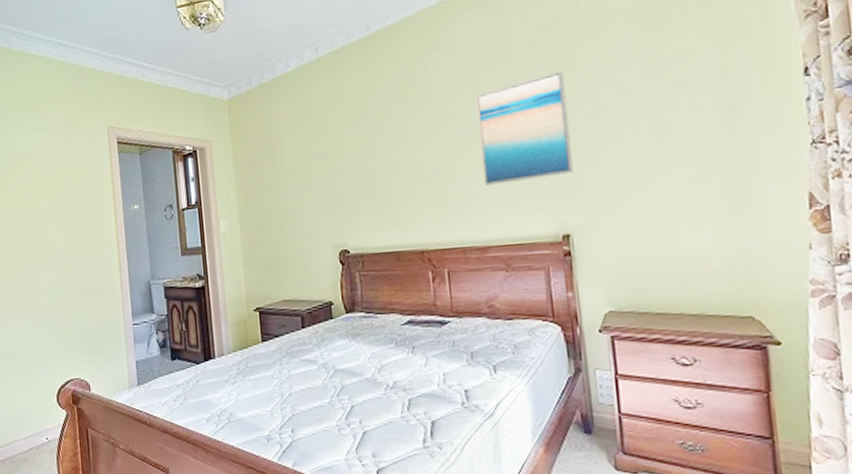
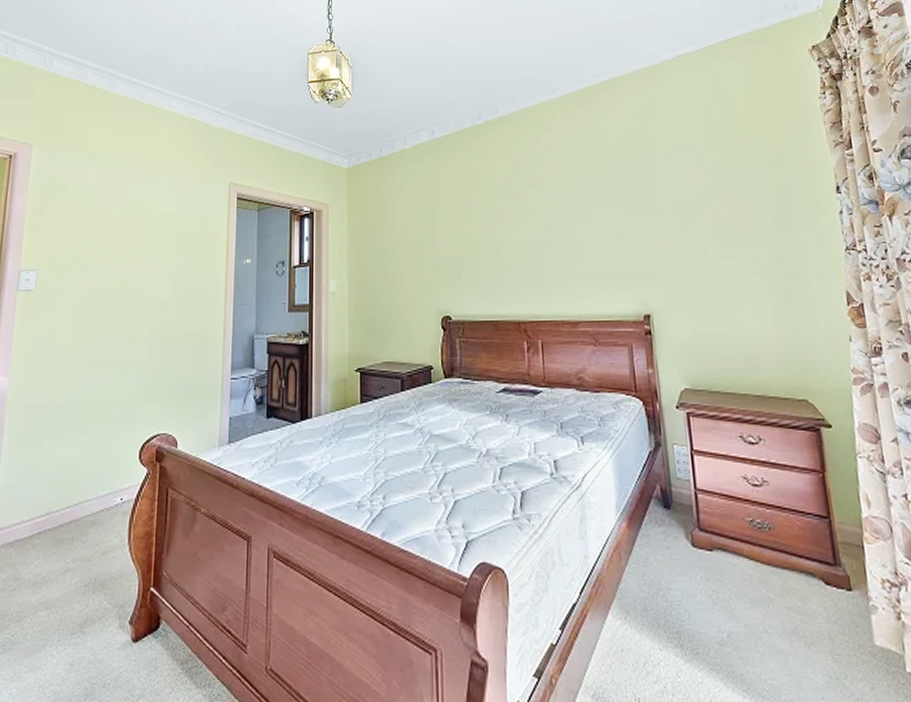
wall art: present [475,71,573,186] -> none [570,171,653,265]

